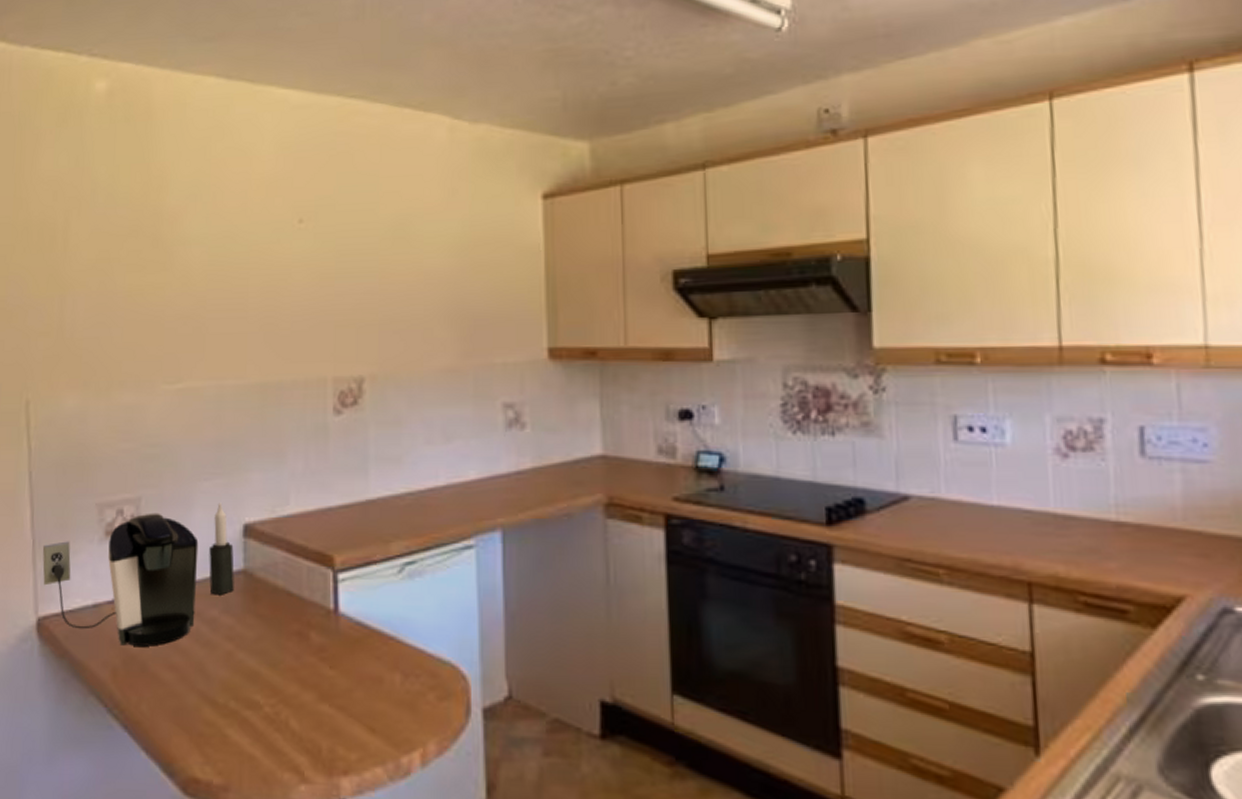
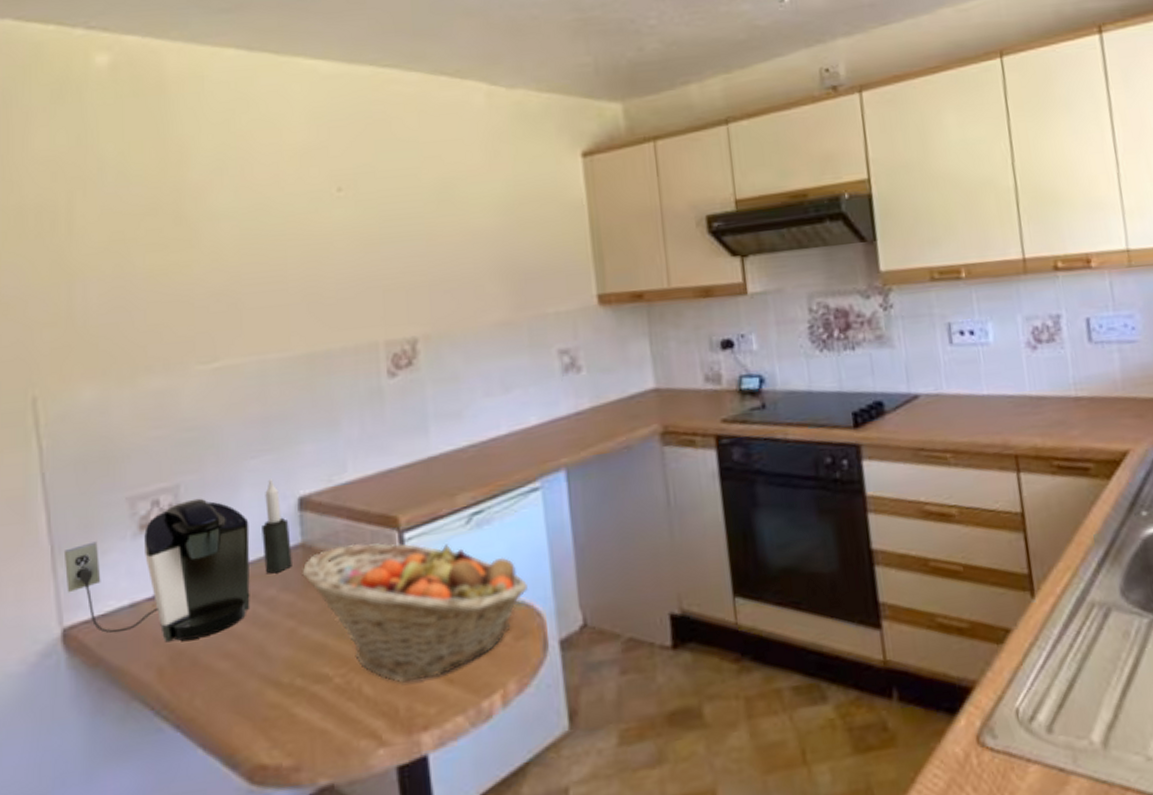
fruit basket: none [242,577,454,724] -> present [302,543,528,683]

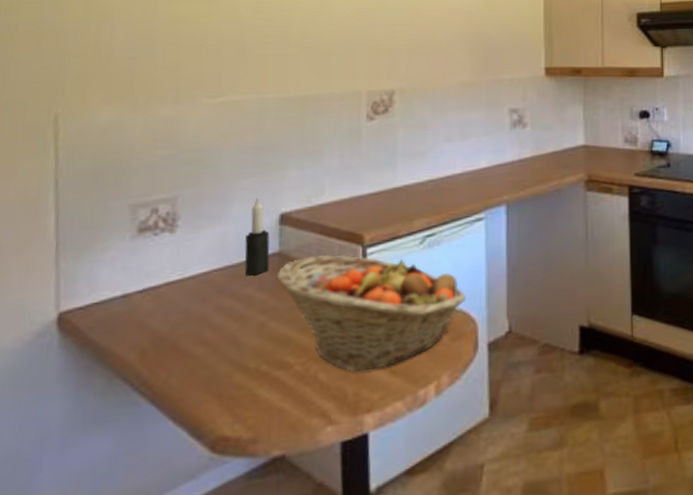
coffee maker: present [63,498,251,642] -> none [66,209,235,329]

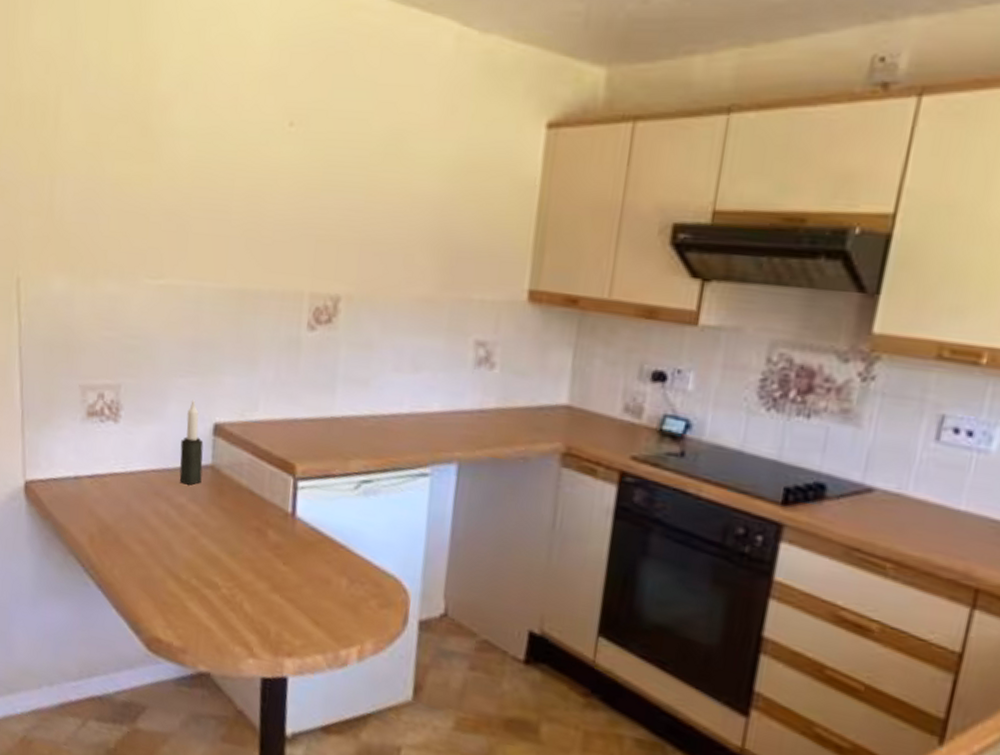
fruit basket: present [276,254,466,372] -> none [208,476,400,616]

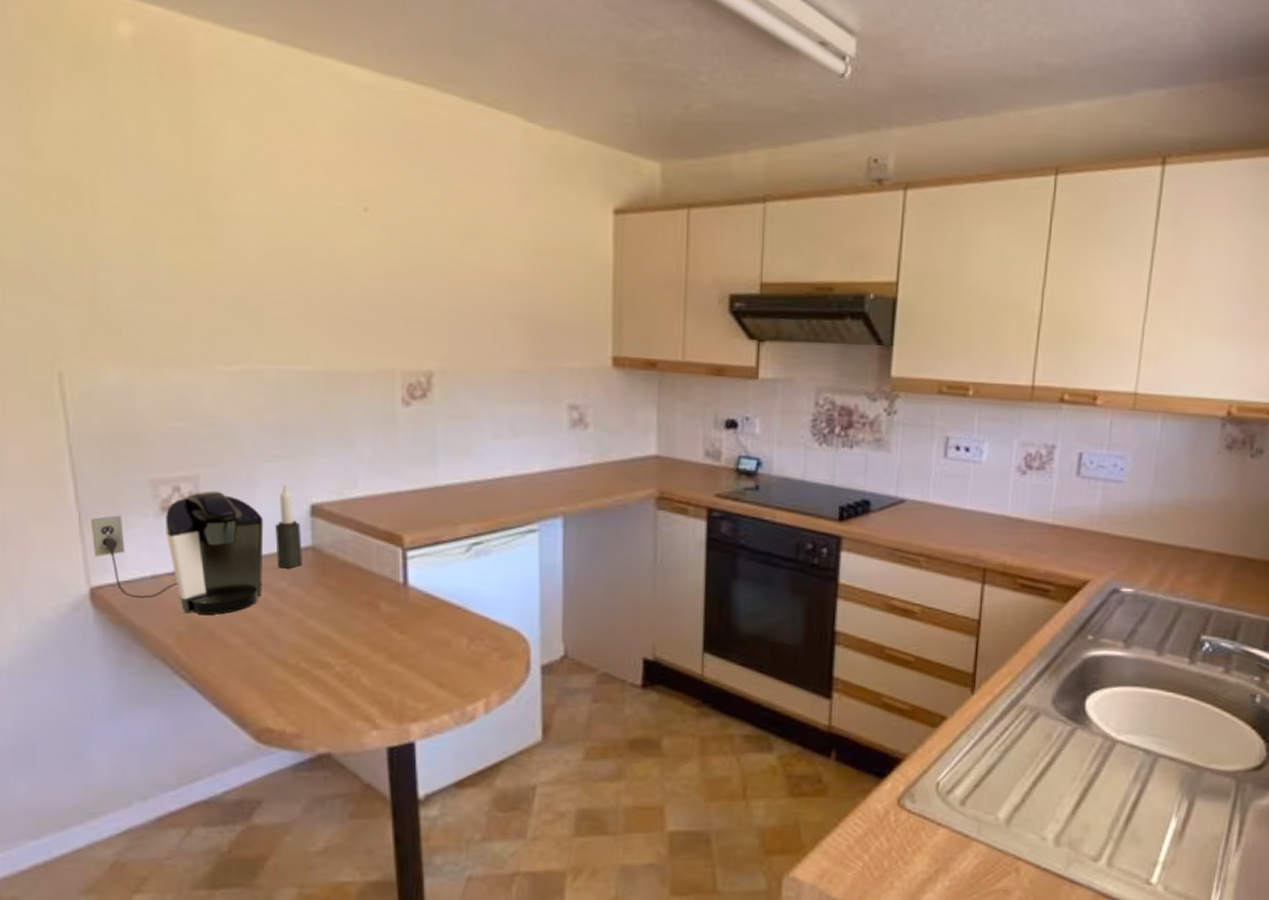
coffee maker: none [30,400,172,521] -> present [90,490,264,615]

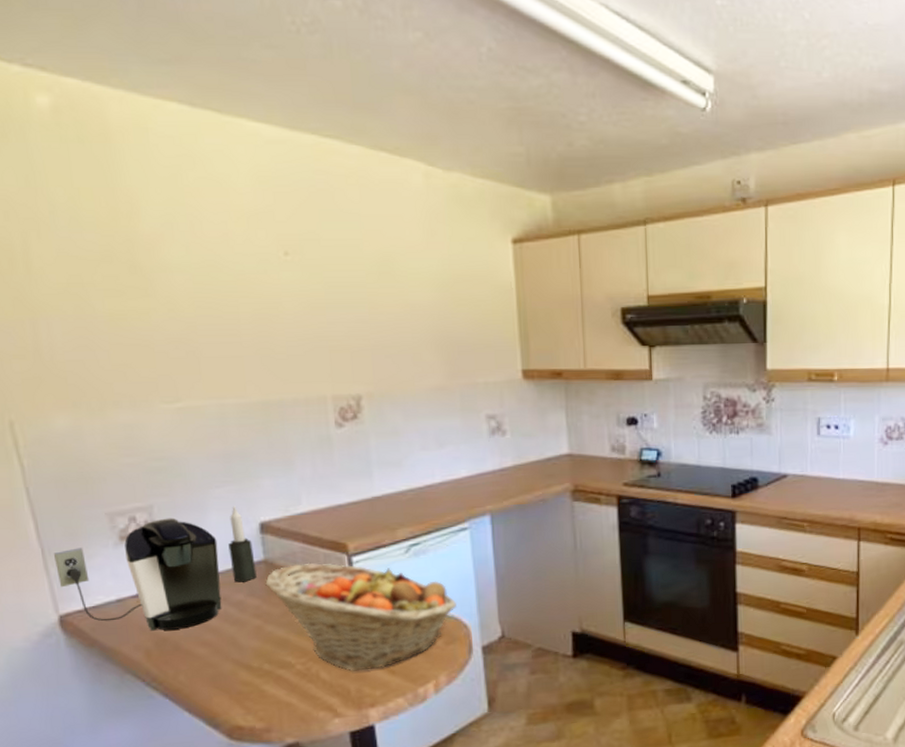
fruit basket: none [311,553,517,680] -> present [265,562,457,671]

